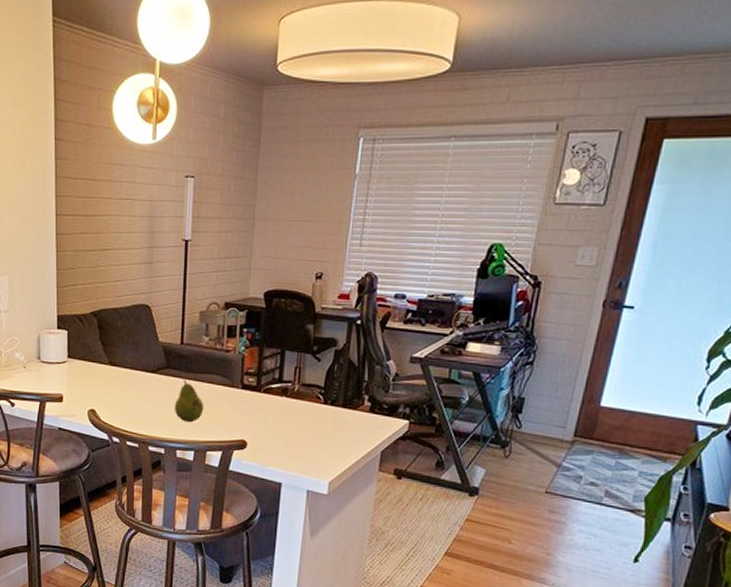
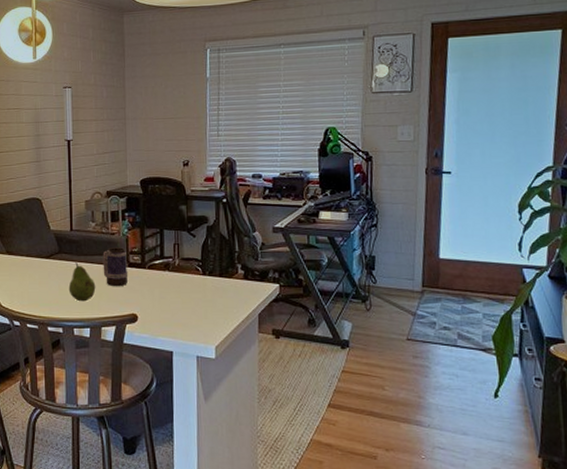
mug: none [213,366,241,410] -> present [102,247,128,287]

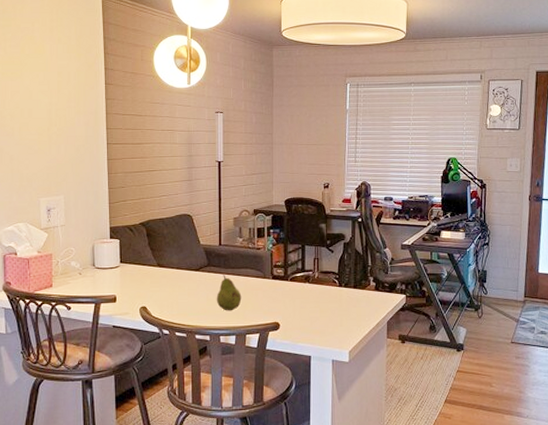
mug: present [102,247,128,287] -> none [249,261,272,298]

